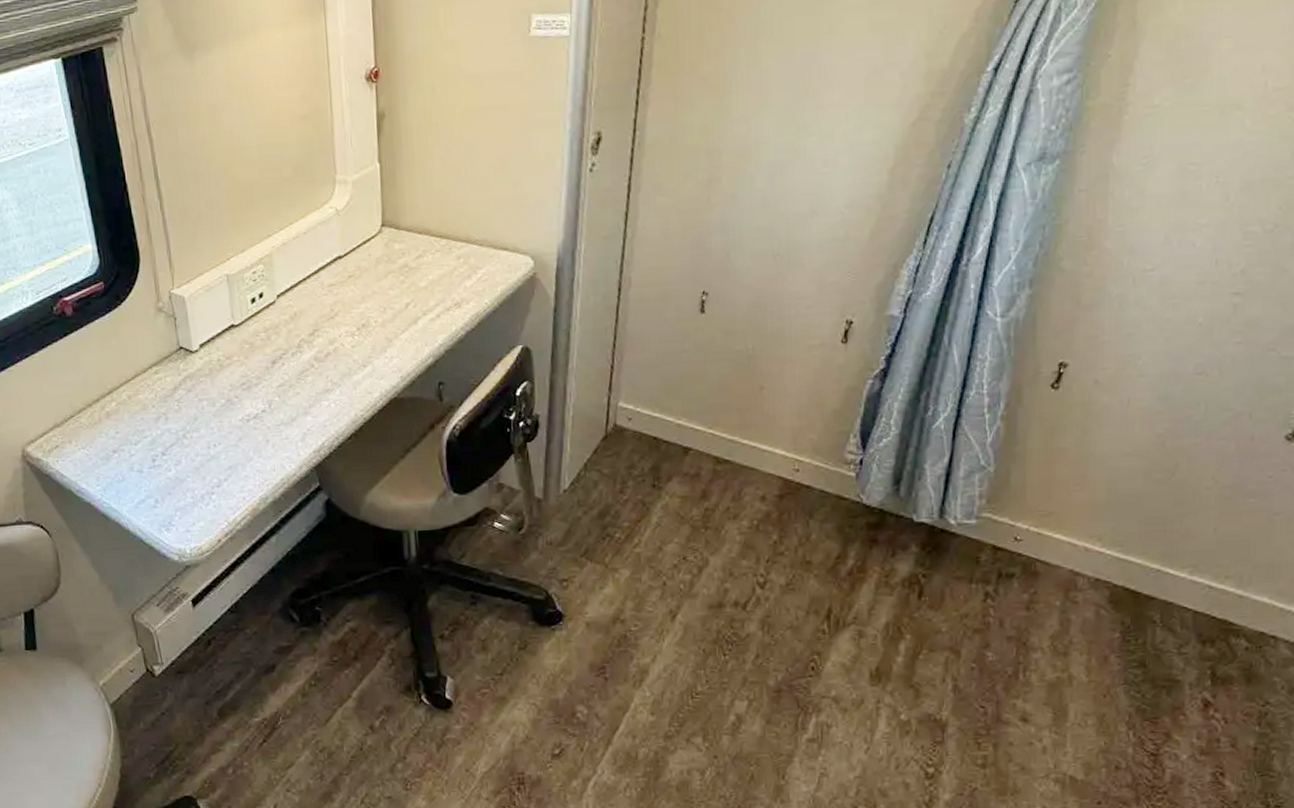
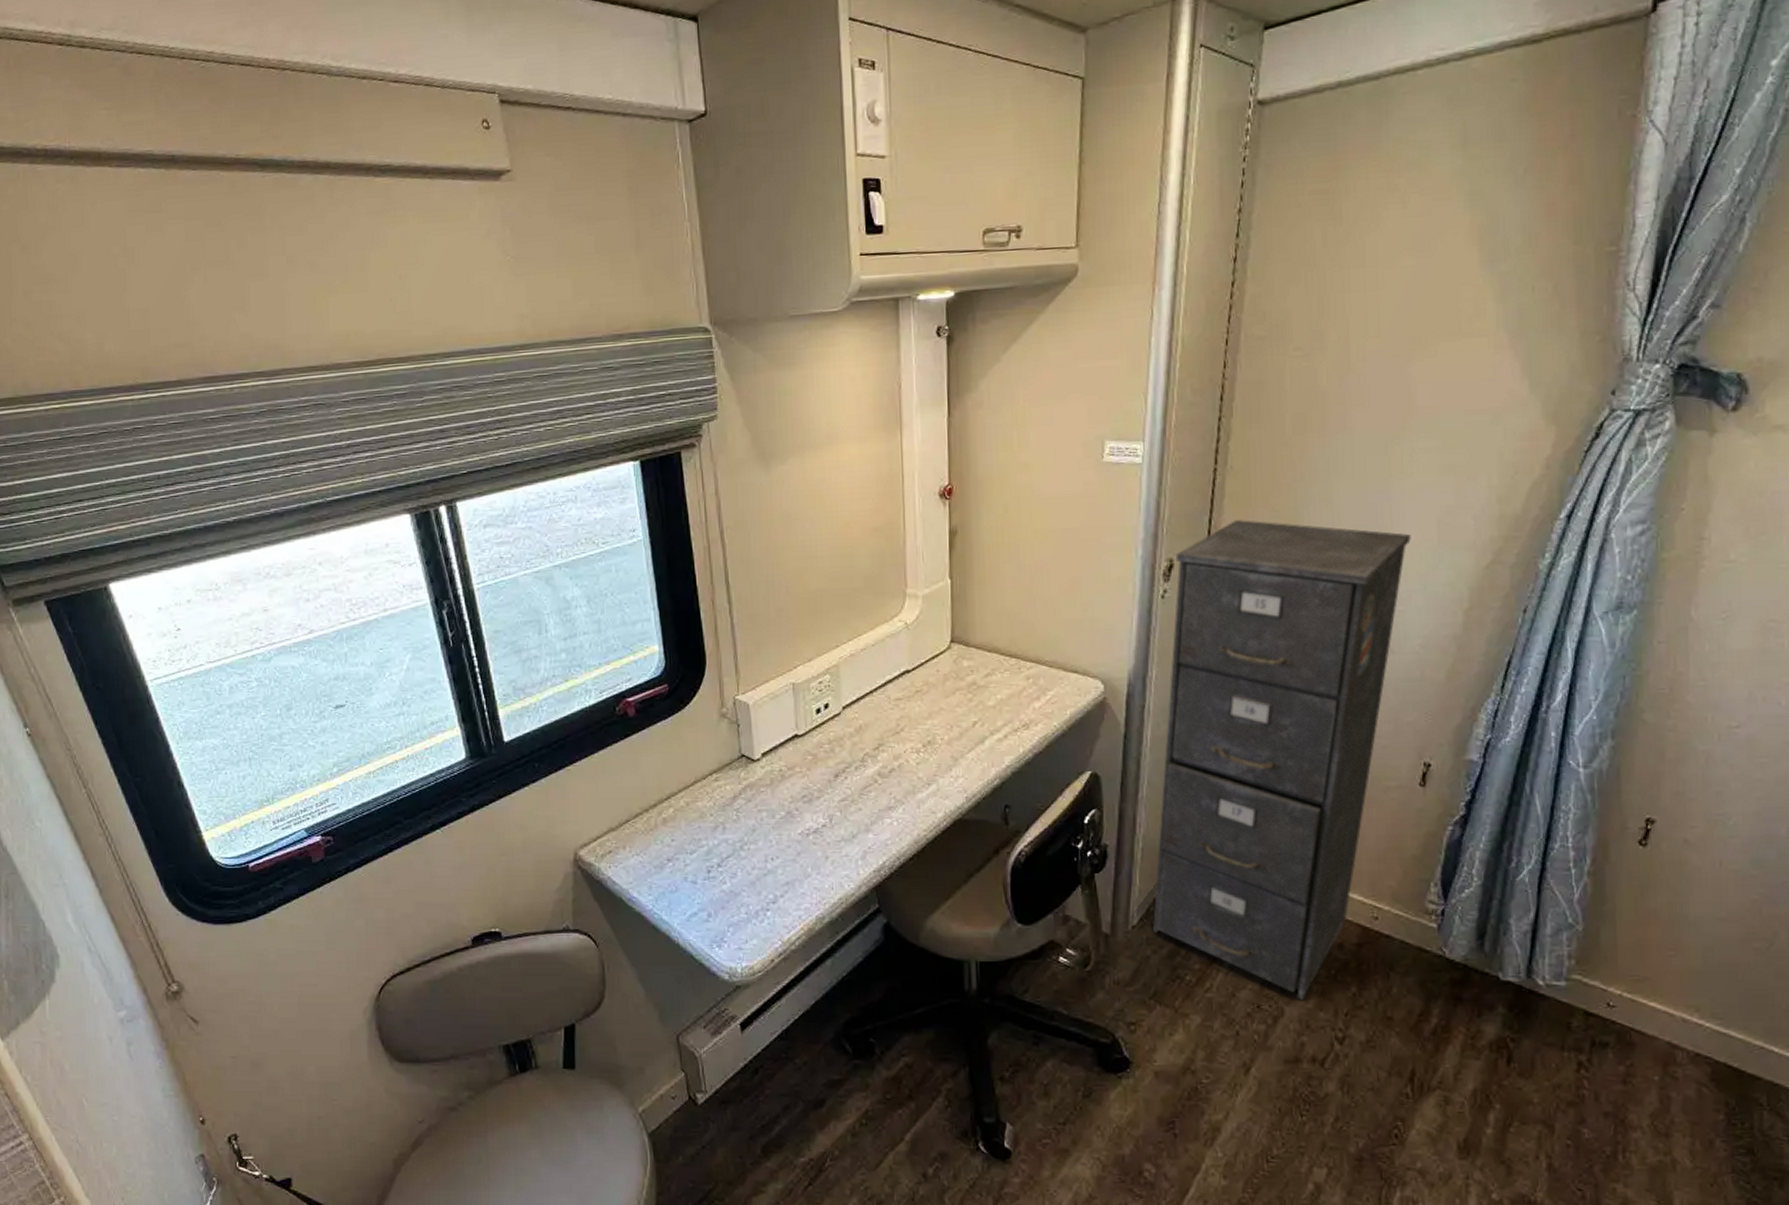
filing cabinet: none [584,88,838,551] -> present [1153,520,1411,1001]

